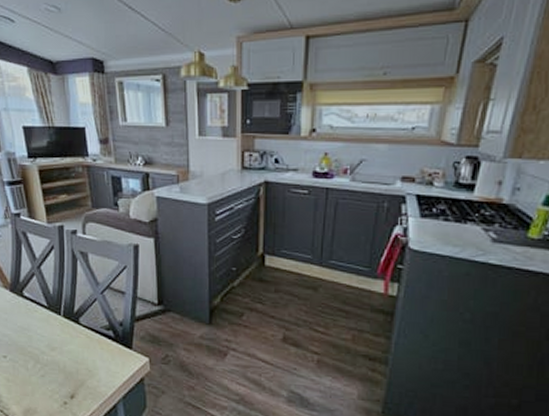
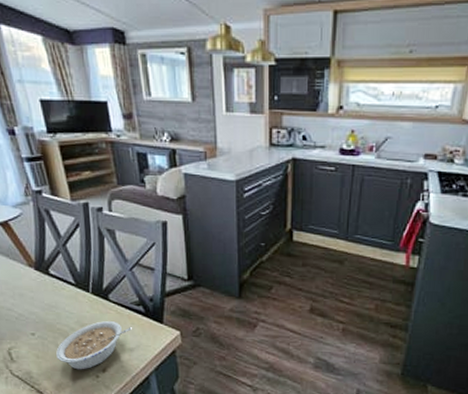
legume: none [25,345,101,396] -> present [55,321,132,370]

